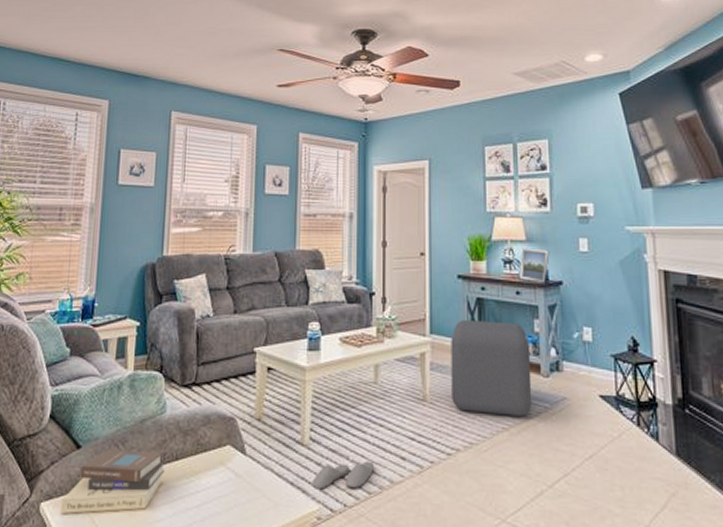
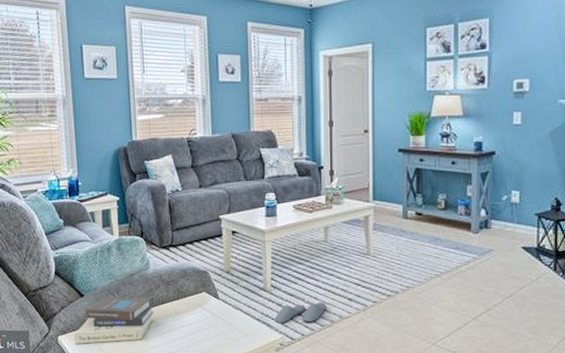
cube: present [451,319,532,416] -> none [391,187,463,265]
picture frame: present [519,248,550,283] -> none [455,123,485,154]

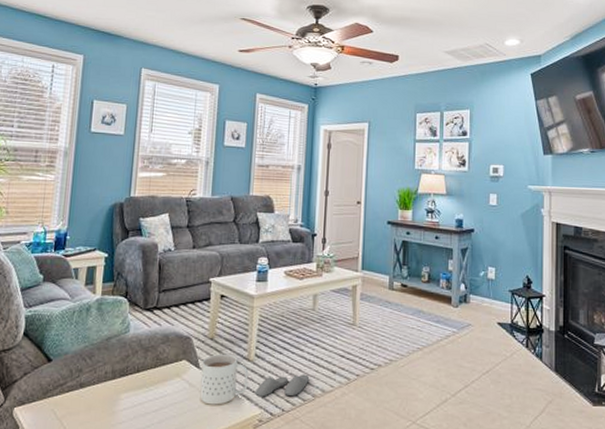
books: present [73,297,154,345] -> none [31,363,127,418]
mug: none [221,285,267,331] -> present [200,353,249,405]

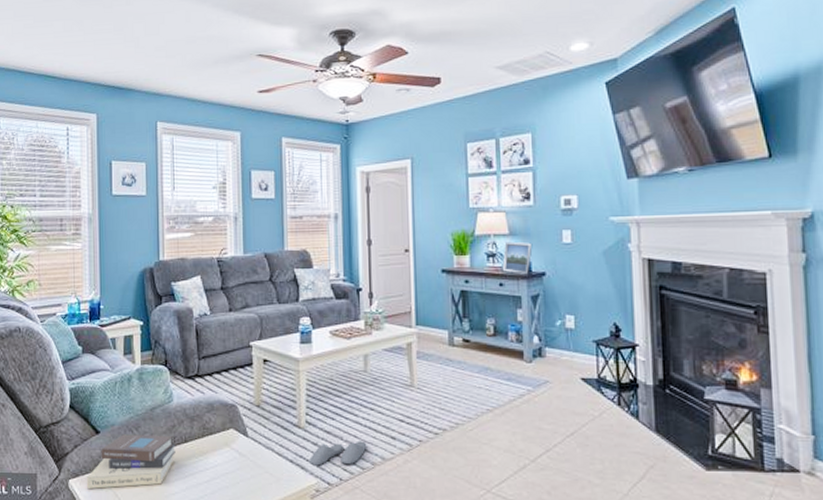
books: none [31,363,127,418] -> present [86,434,175,490]
mug: present [200,353,249,405] -> none [250,421,301,475]
picture frame: none [438,200,465,230] -> present [502,241,533,275]

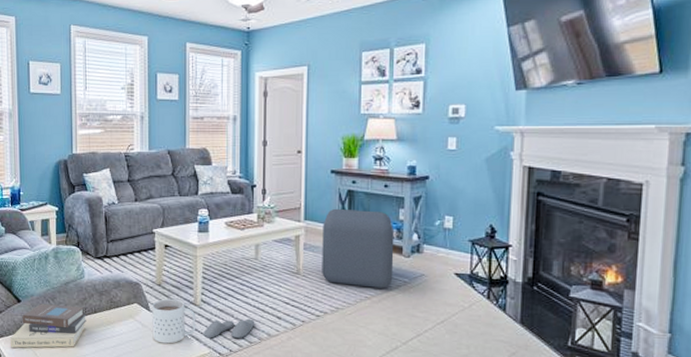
mug: none [250,421,301,475] -> present [152,298,196,344]
cube: none [436,311,516,399] -> present [322,208,395,288]
picture frame: present [502,241,533,275] -> none [388,146,419,178]

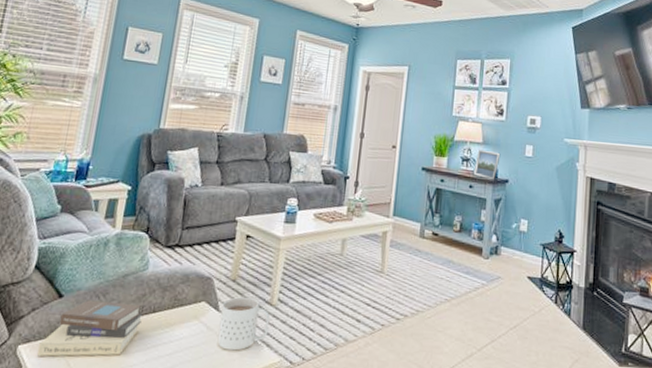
slippers: present [202,319,255,339] -> none [274,321,333,345]
cube: present [322,208,395,288] -> none [405,205,476,291]
picture frame: none [388,146,419,178] -> present [473,149,501,180]

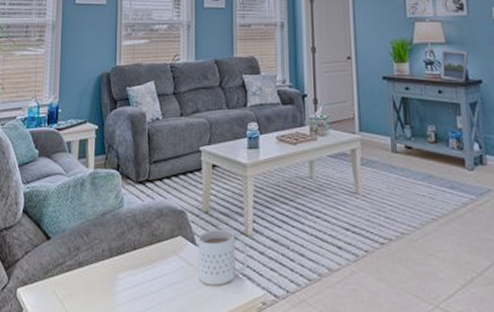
books: present [36,300,143,357] -> none [34,240,124,299]

